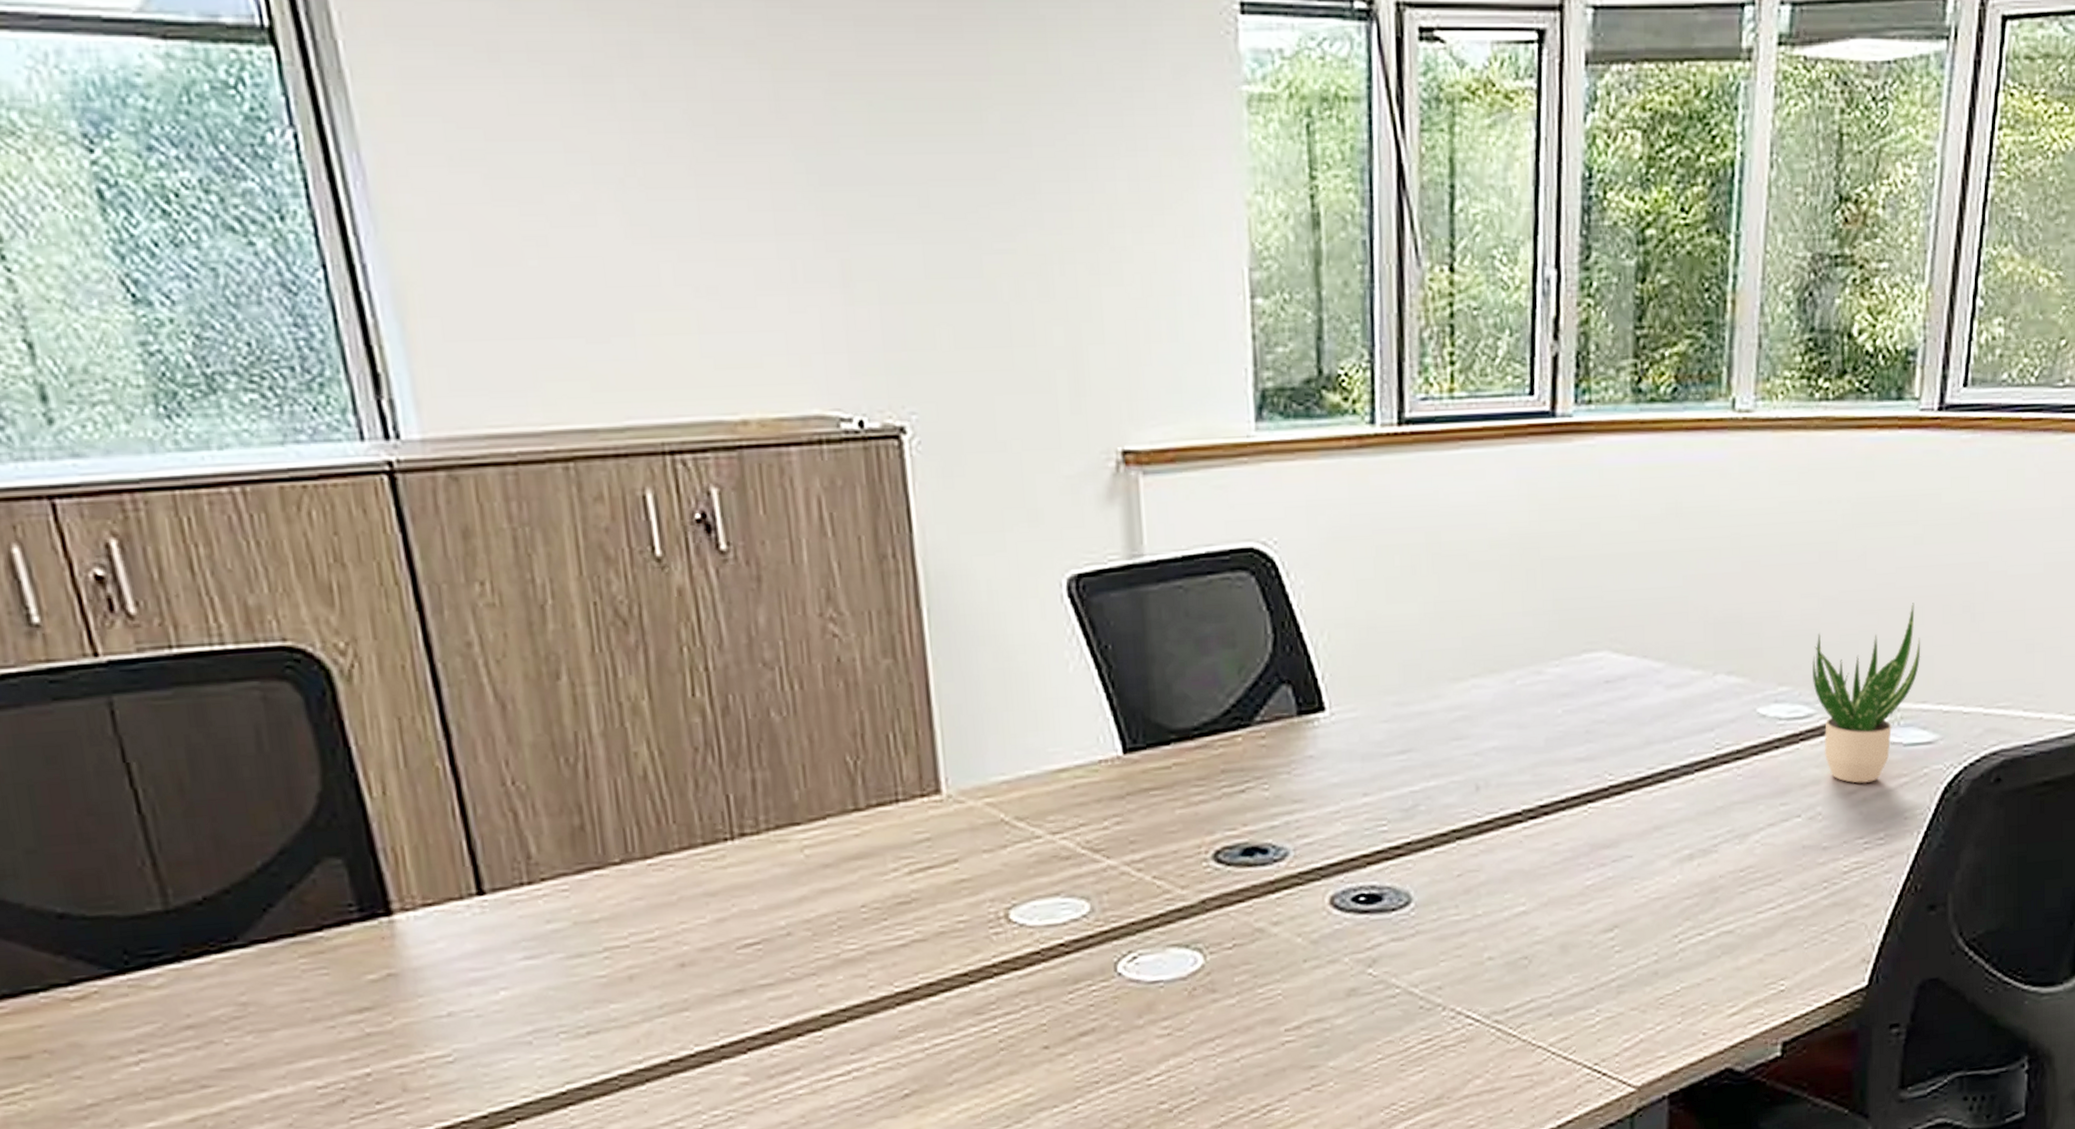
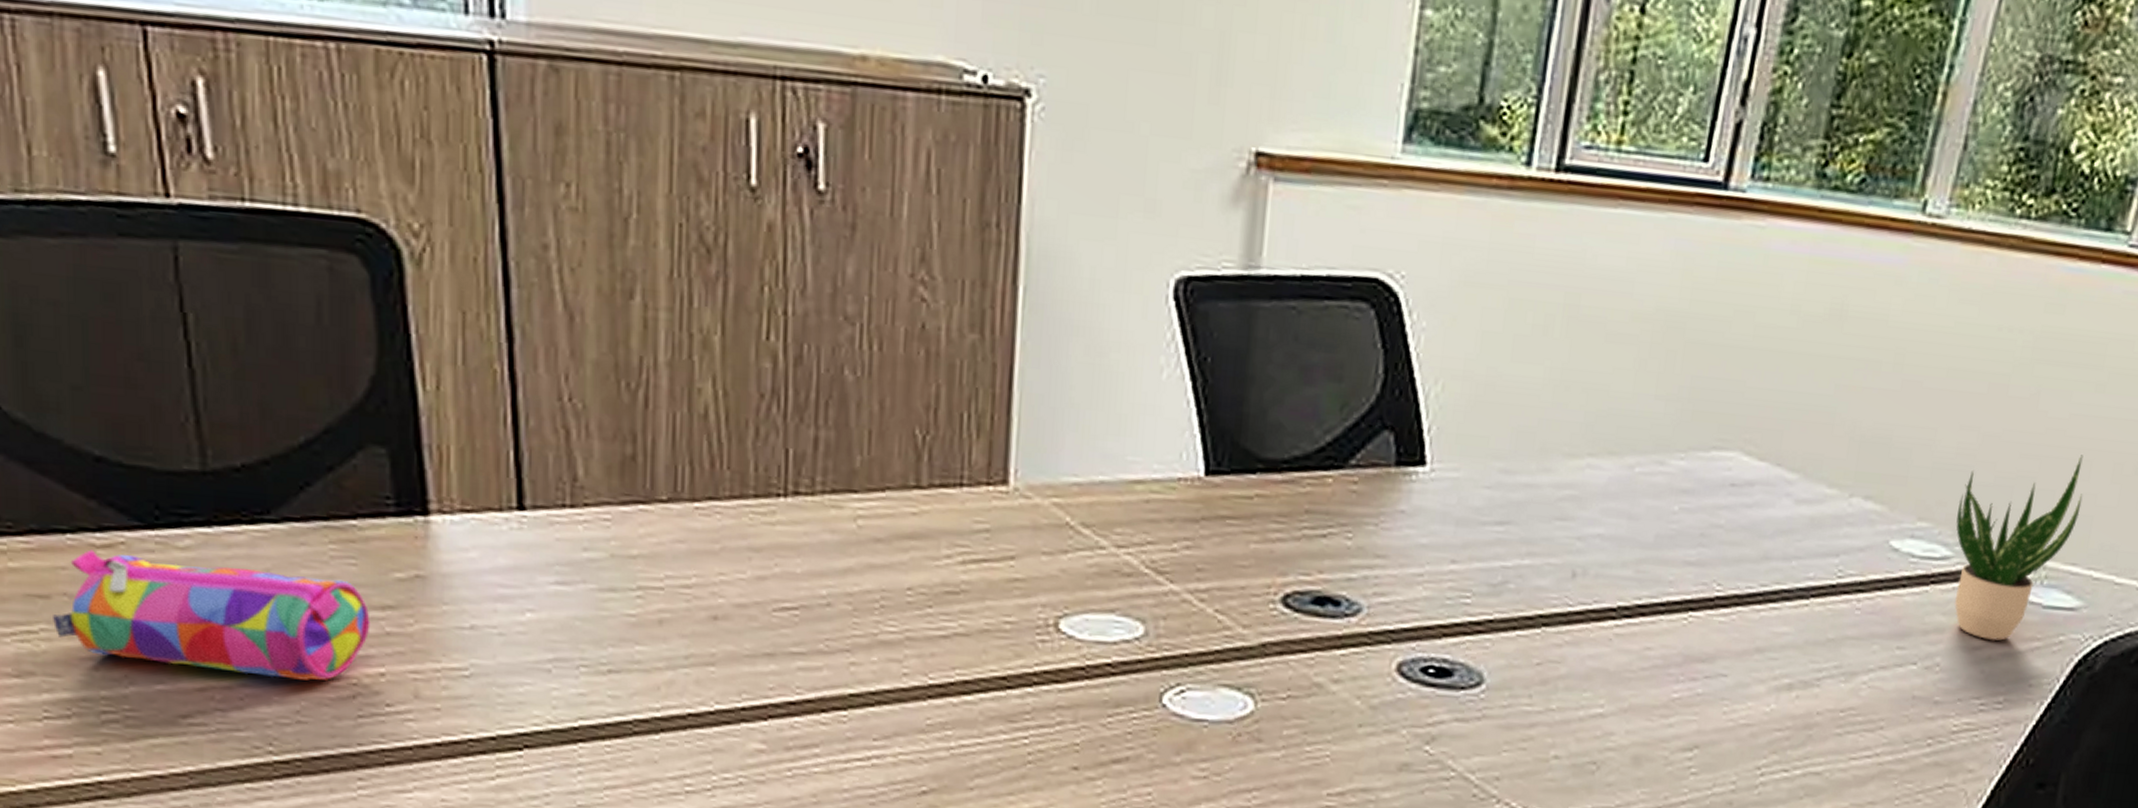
pencil case: none [36,991,351,1104] -> present [53,549,370,680]

